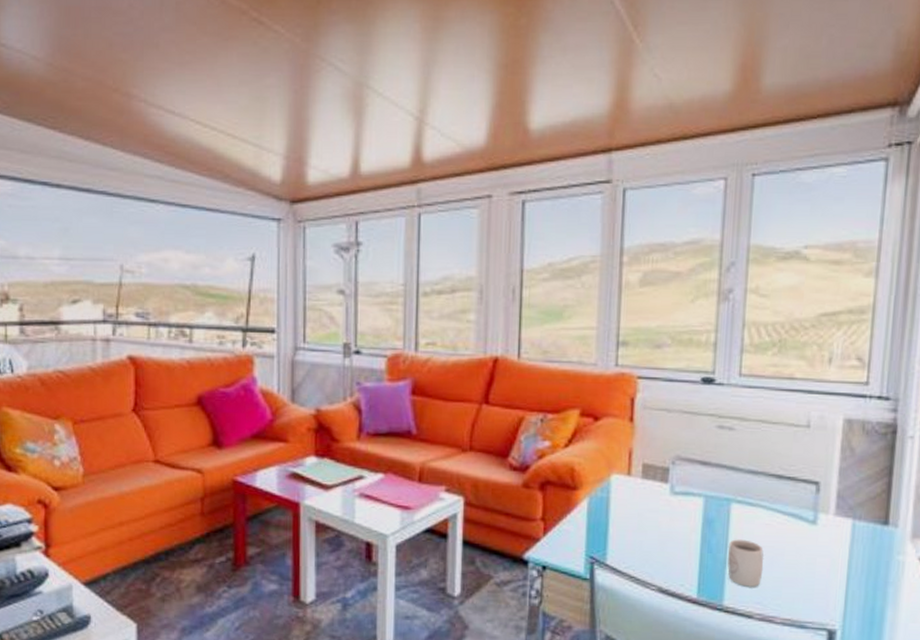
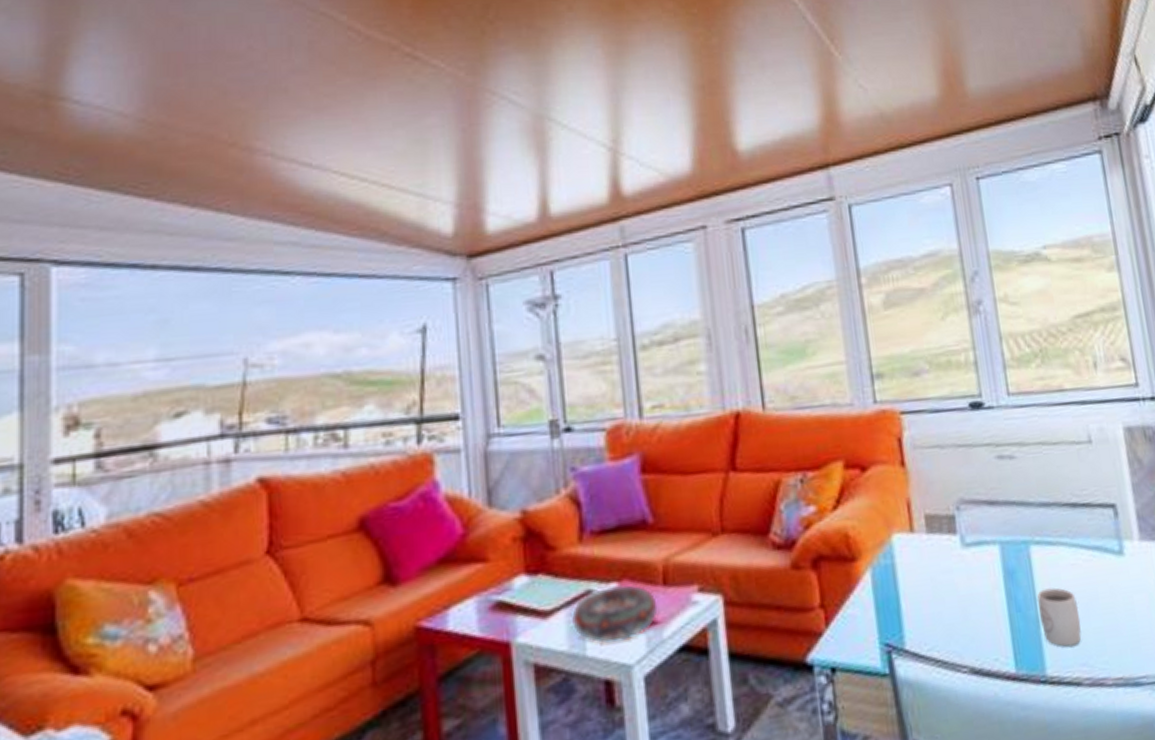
decorative bowl: none [345,476,412,516] -> present [570,584,658,643]

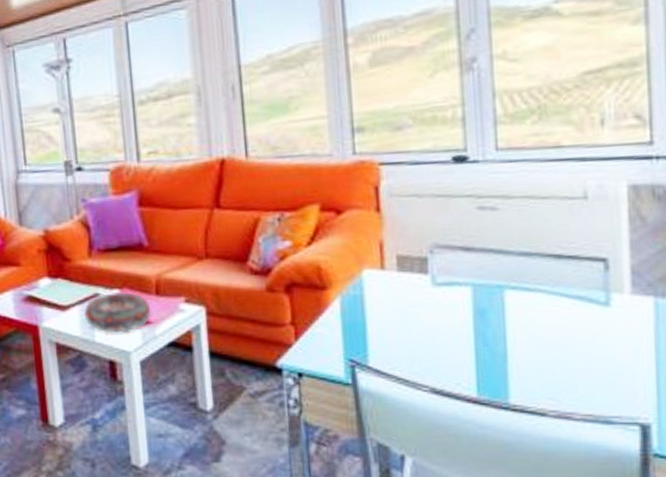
mug: present [1037,587,1082,647] -> none [506,329,552,381]

